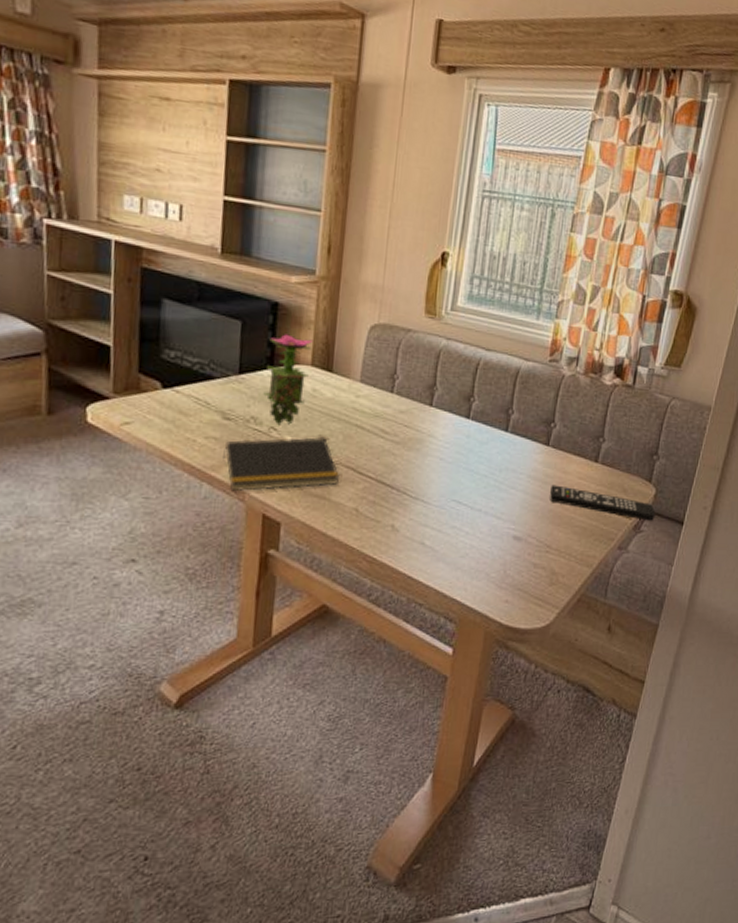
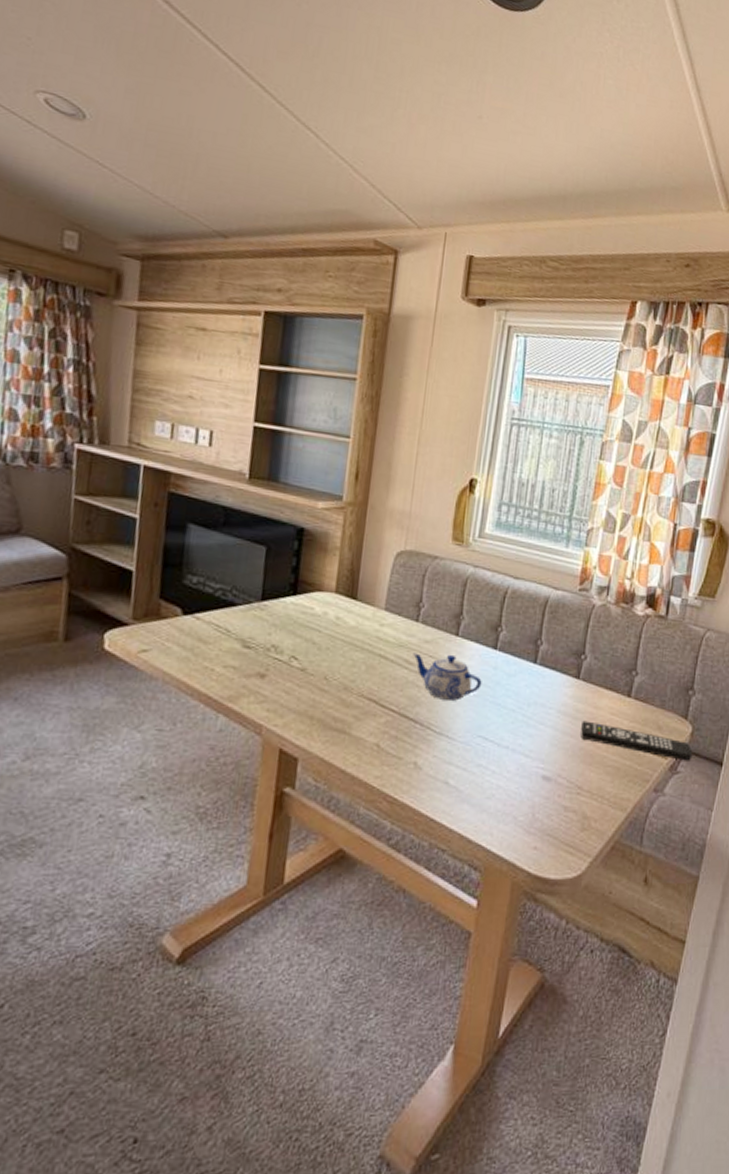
notepad: present [223,437,341,492] -> none [241,668,362,725]
flower: present [263,334,313,426] -> none [285,560,338,655]
teapot: none [388,422,456,467] -> present [413,653,482,701]

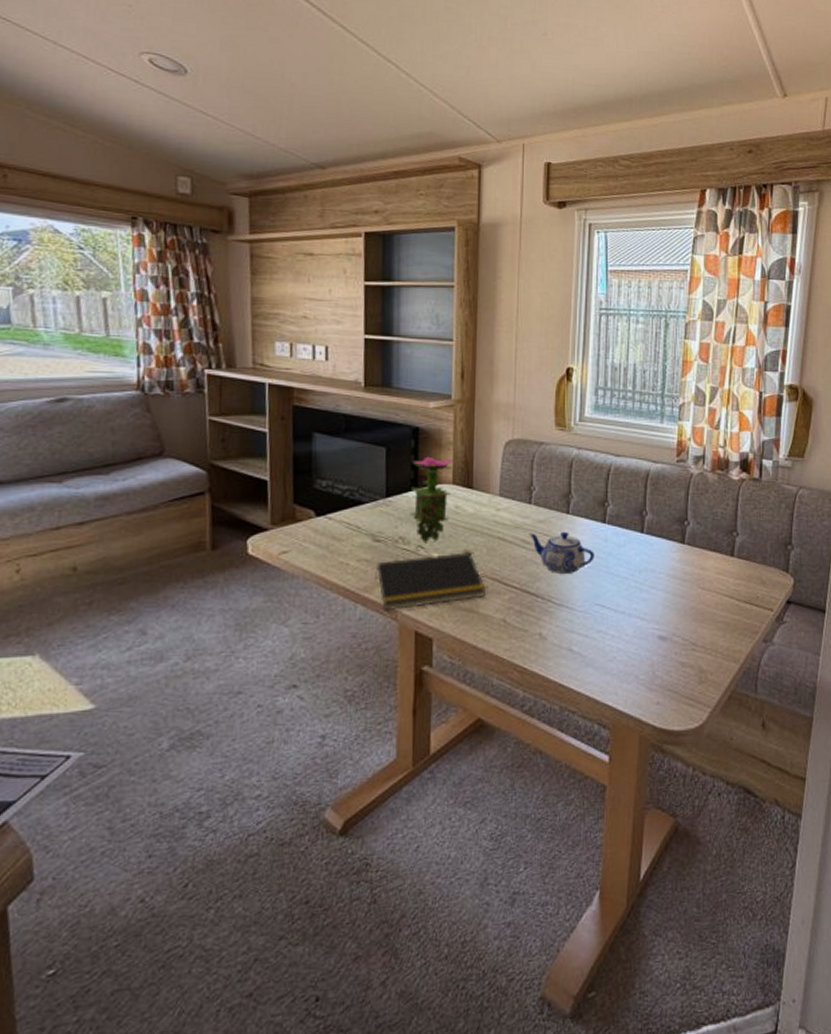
notepad: none [241,668,362,725] -> present [375,552,487,611]
flower: none [285,560,338,655] -> present [409,456,453,544]
remote control: present [580,720,693,761] -> none [689,582,797,611]

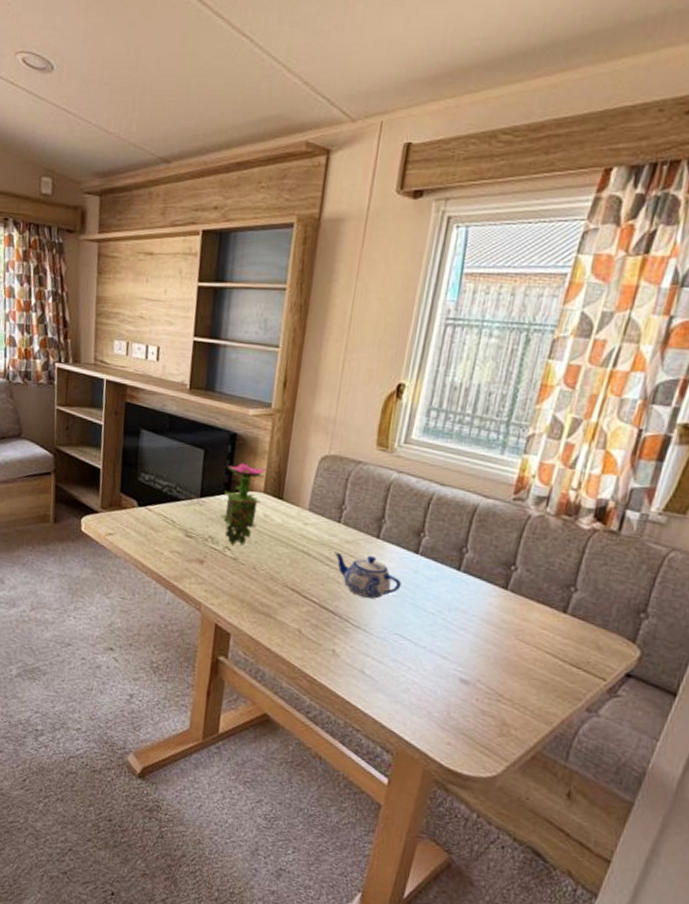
notepad: present [375,552,487,611] -> none [184,555,286,606]

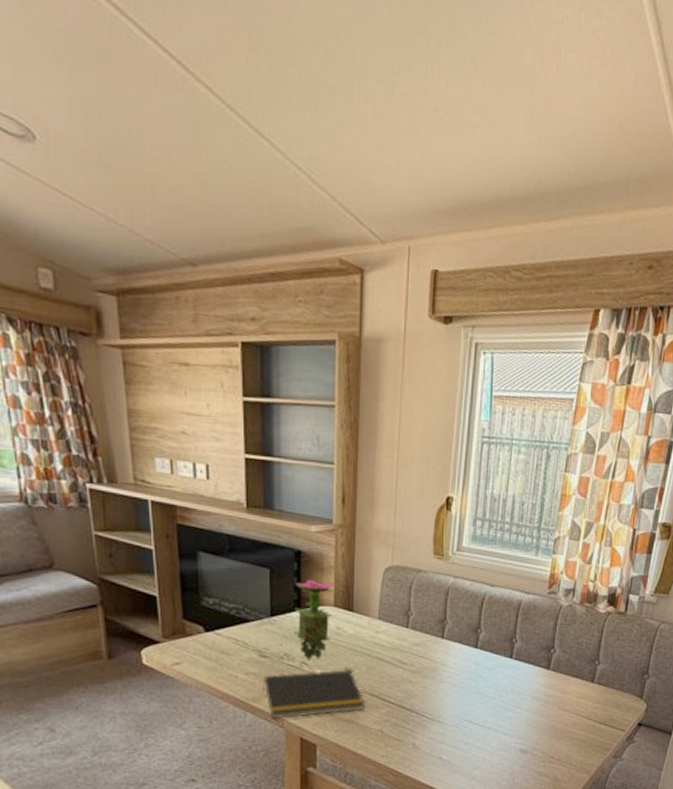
notepad: none [184,555,286,606] -> present [263,670,366,720]
teapot: present [334,551,402,599] -> none [406,654,466,692]

